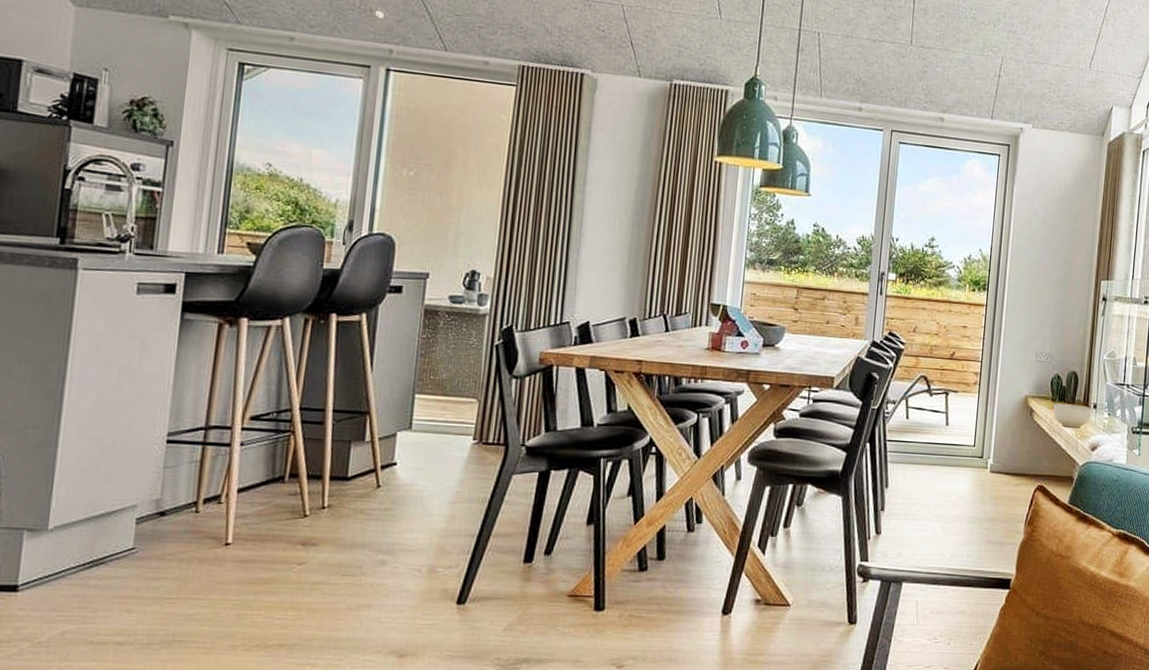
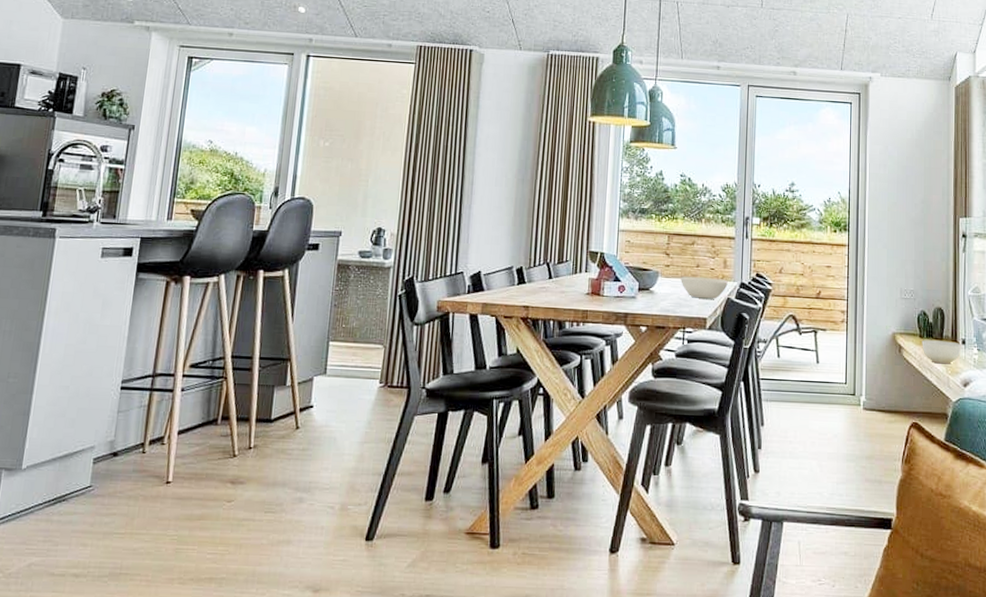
soup bowl: none [808,333,859,358] -> present [681,277,728,299]

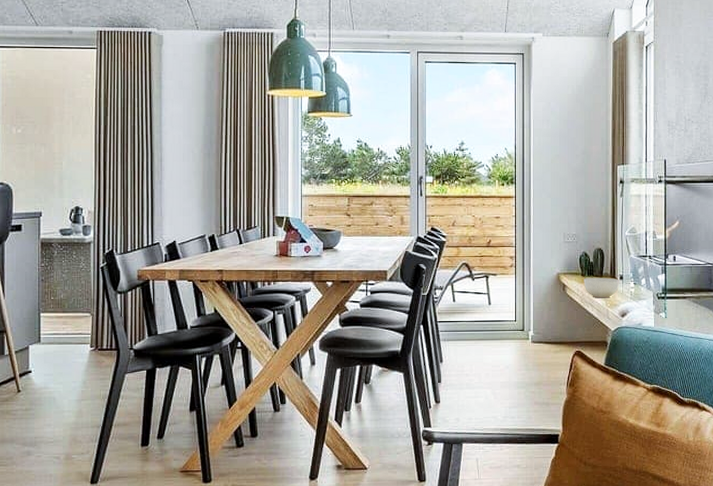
soup bowl: present [681,277,728,299] -> none [362,234,405,253]

